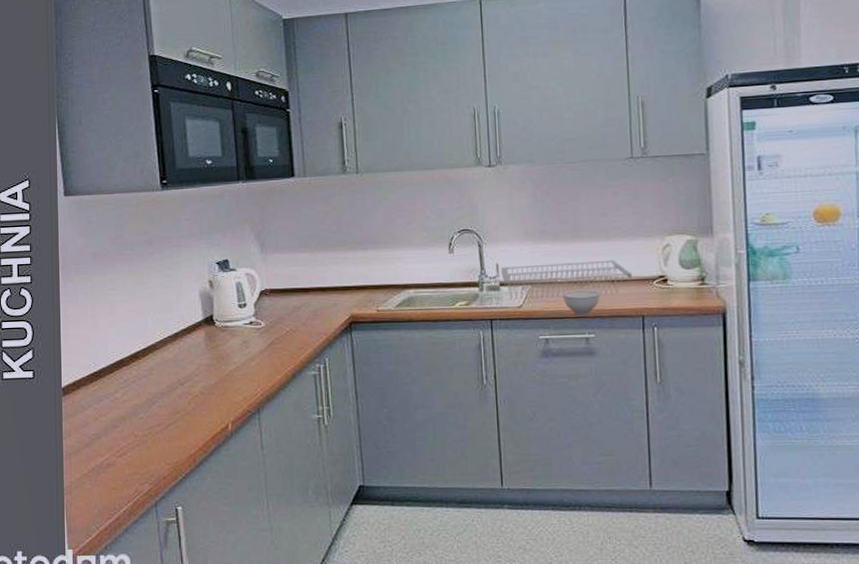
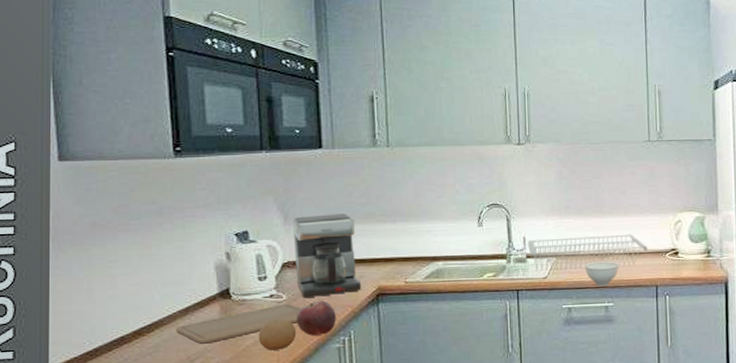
chopping board: none [167,330,279,368] -> present [176,303,302,344]
fruit: none [240,345,275,376] -> present [258,319,297,351]
coffee maker: none [269,242,335,325] -> present [293,214,362,297]
fruit: none [274,328,312,362] -> present [297,300,336,335]

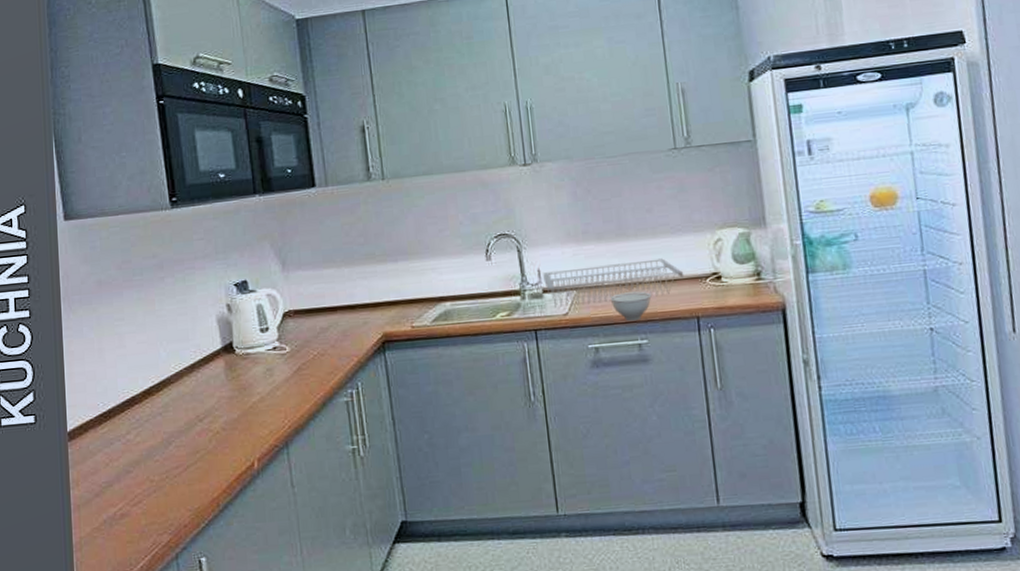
chopping board: present [176,303,302,344] -> none [183,355,306,402]
fruit: present [258,319,297,351] -> none [264,372,303,407]
coffee maker: present [293,214,362,297] -> none [291,255,366,348]
fruit: present [297,300,336,335] -> none [301,350,342,389]

